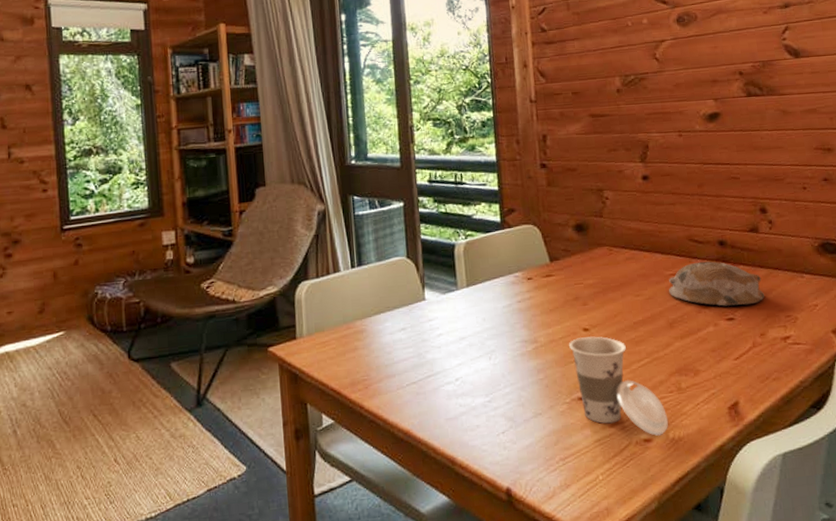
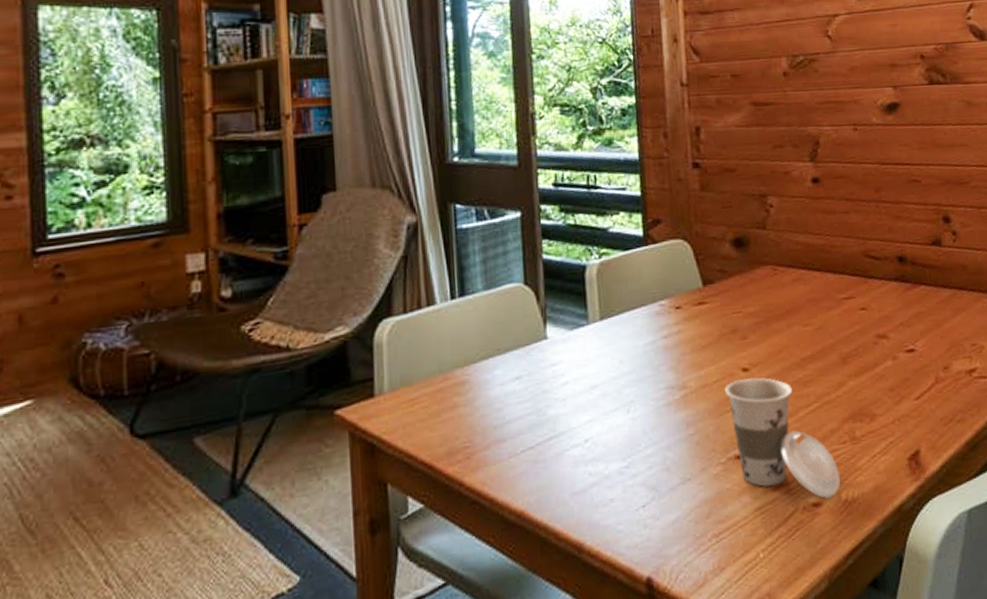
bowl: present [669,261,765,306] -> none [842,281,949,336]

